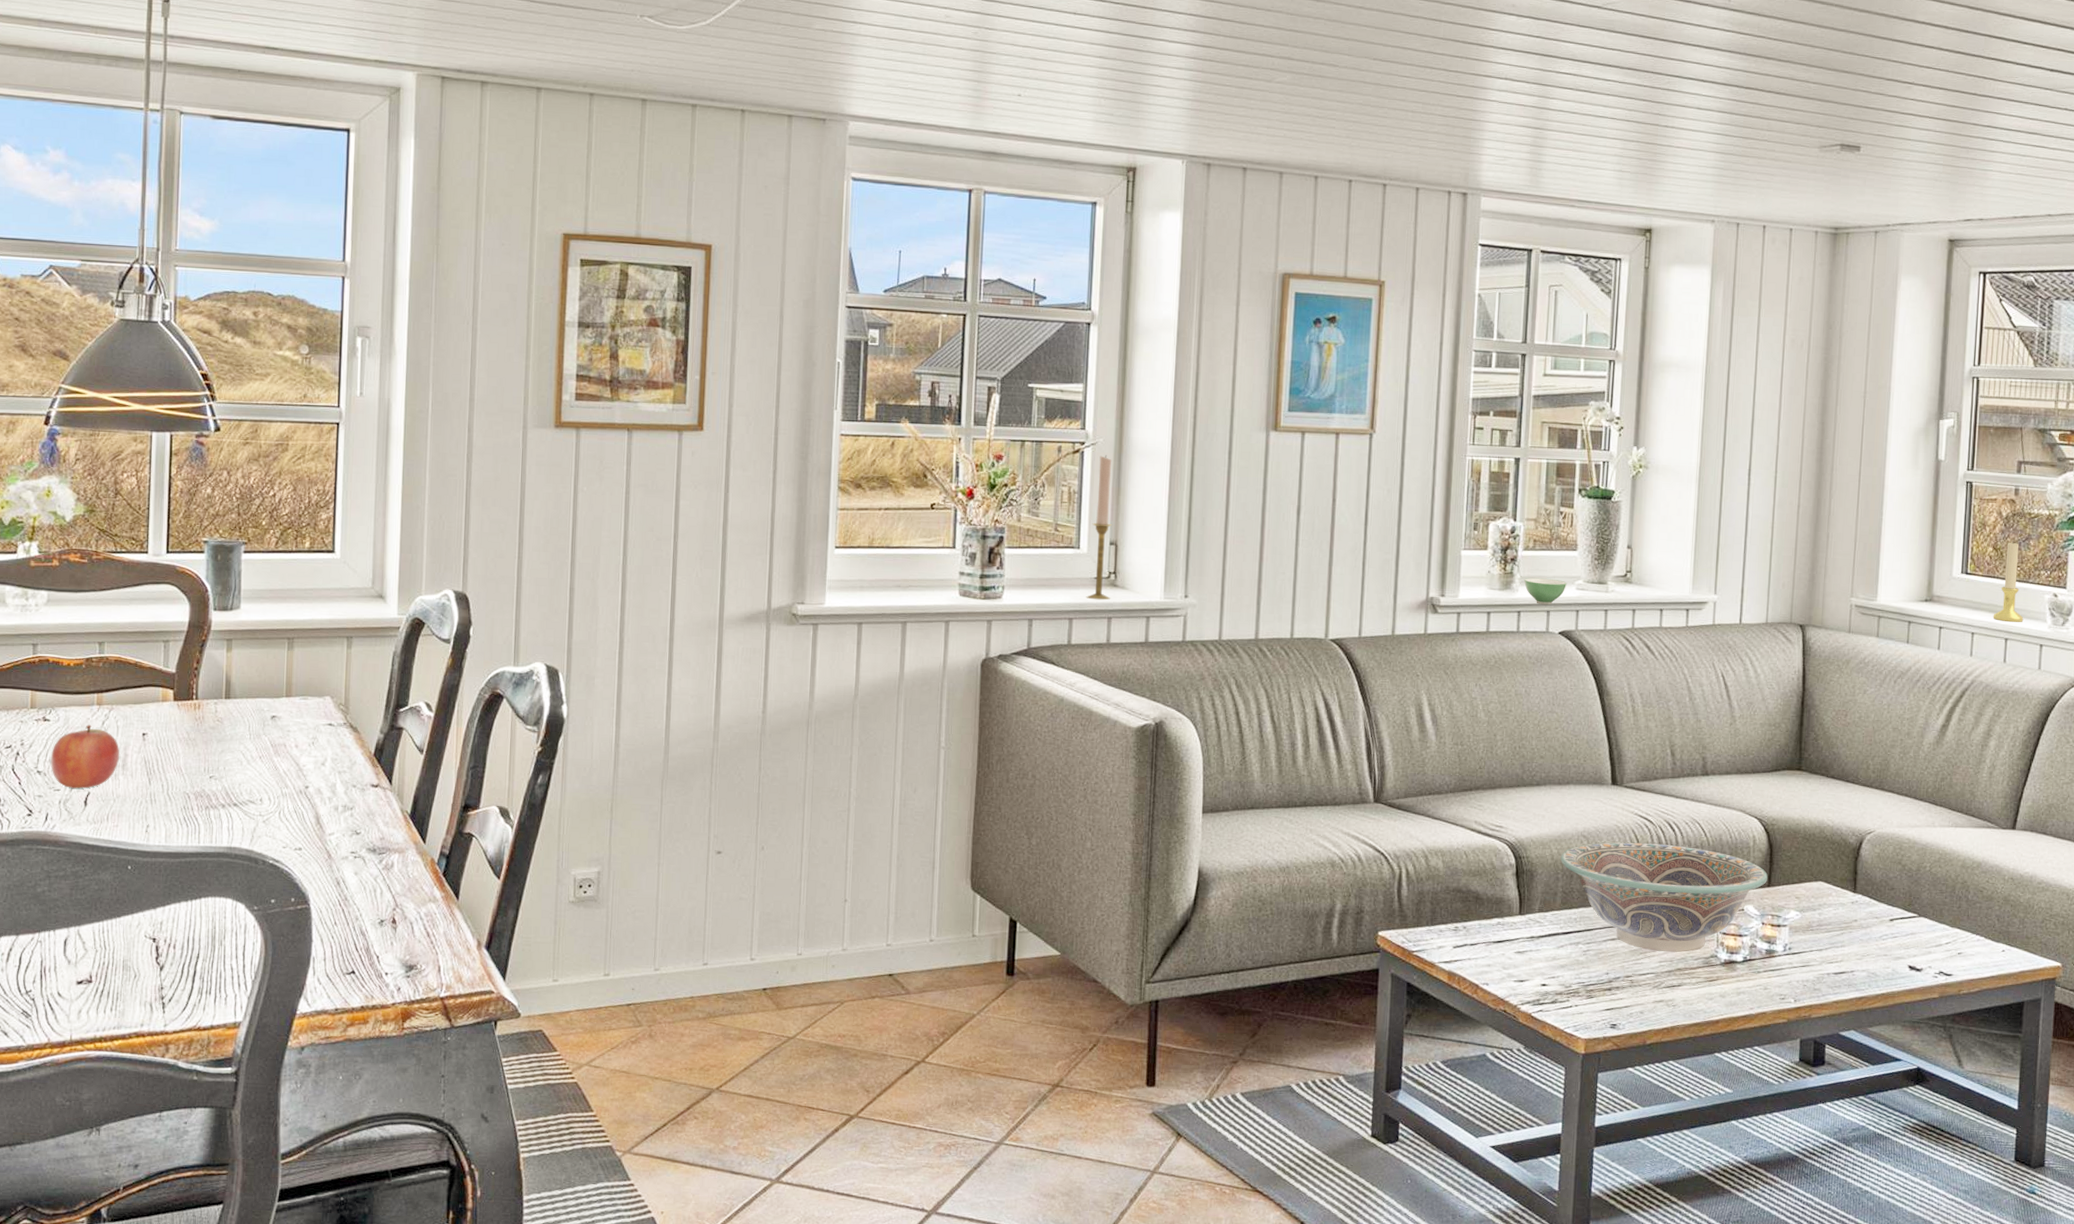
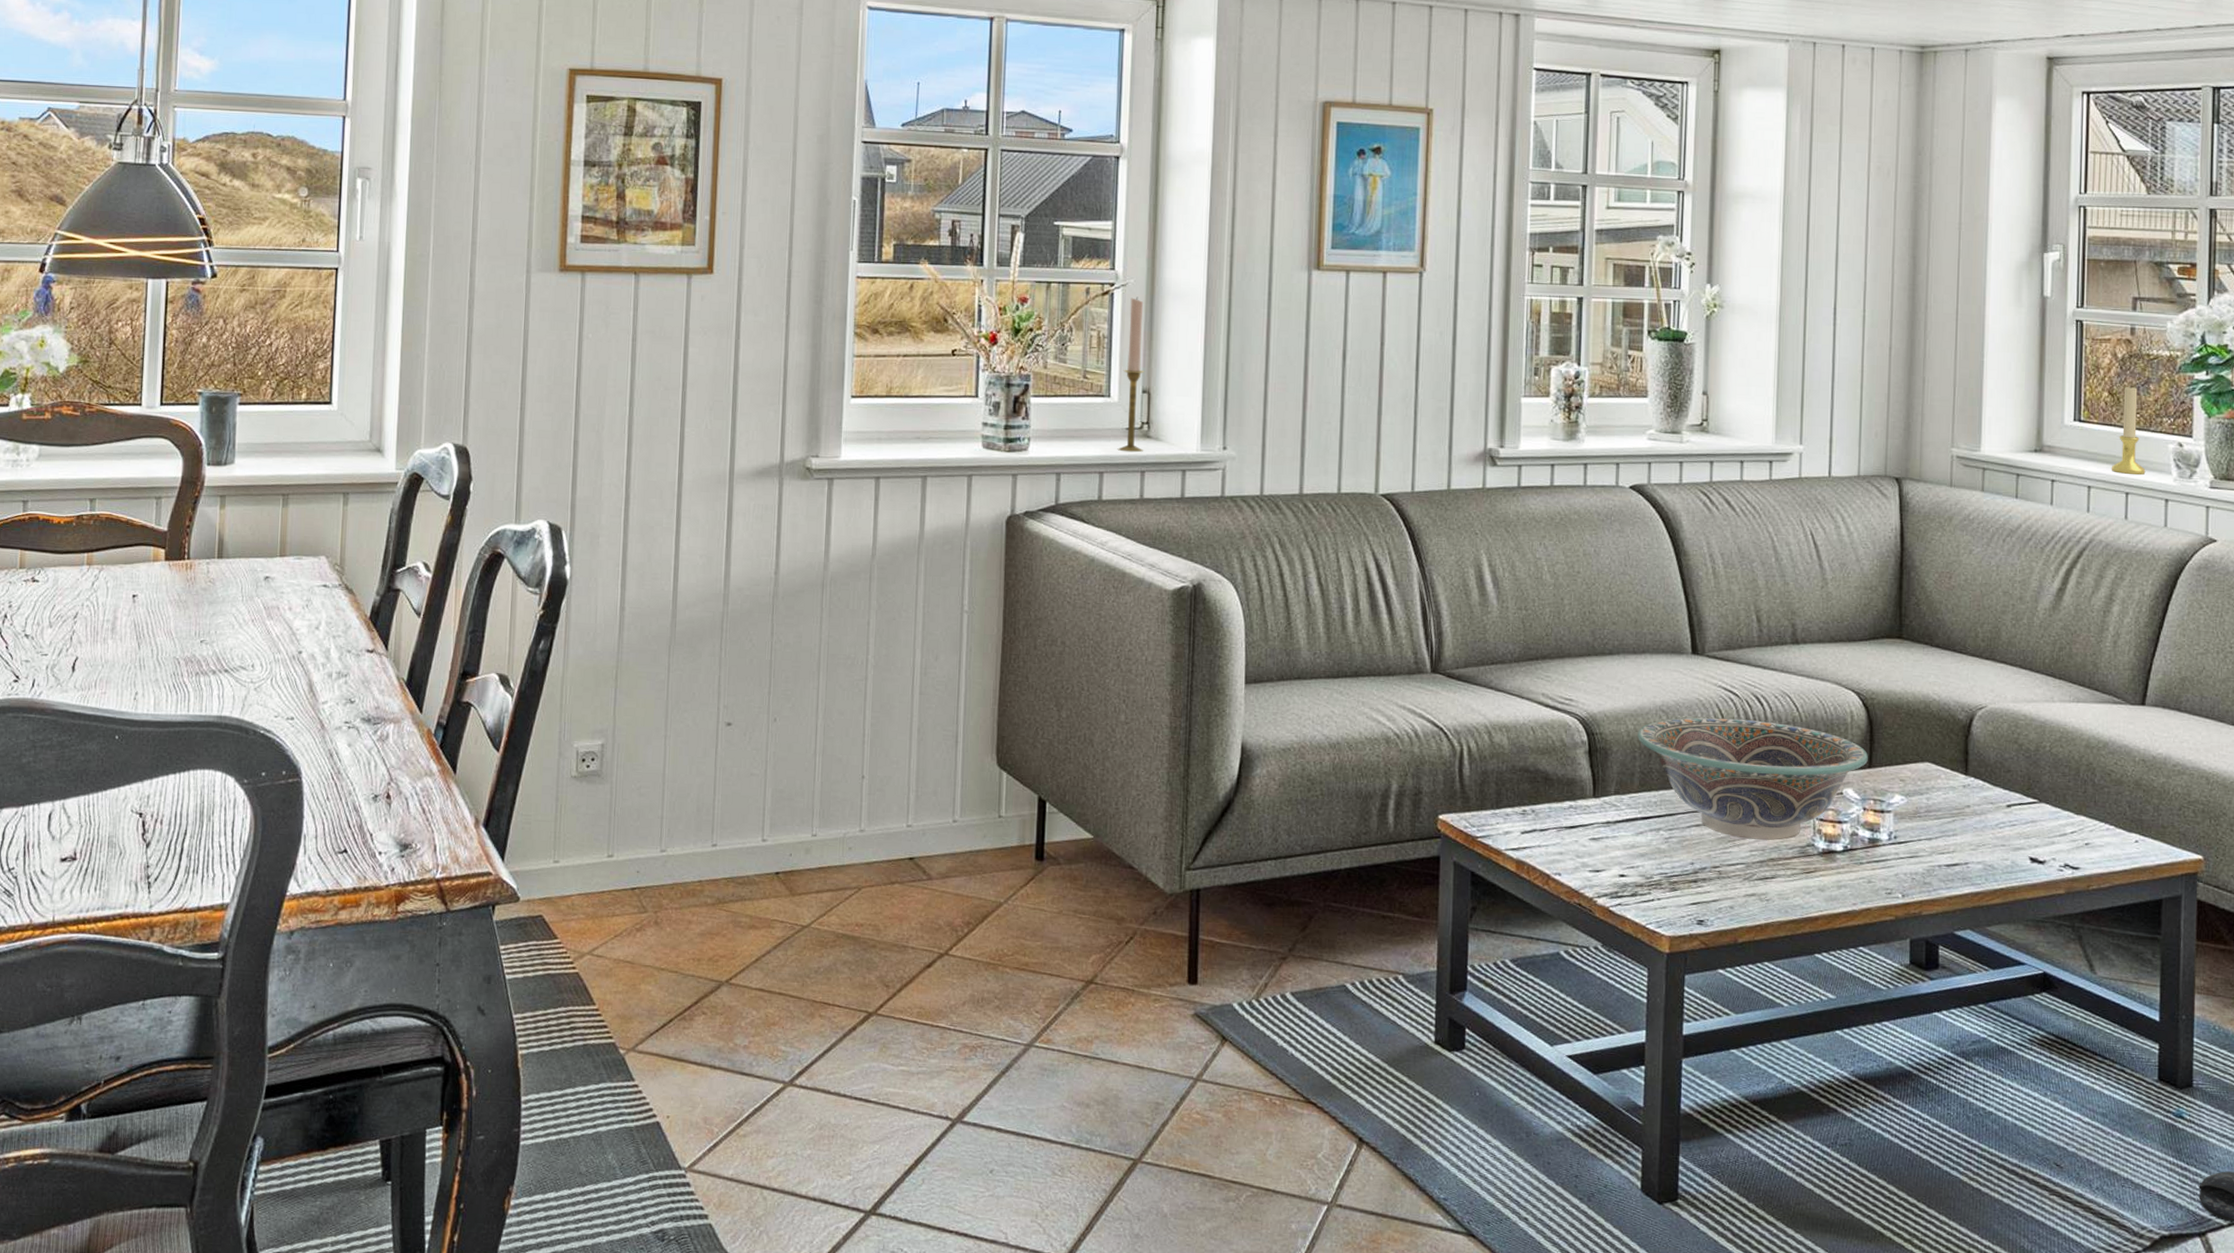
fruit: present [50,725,120,789] -> none [38,586,110,653]
bowl: present [1523,577,1568,606] -> none [1590,427,1638,458]

